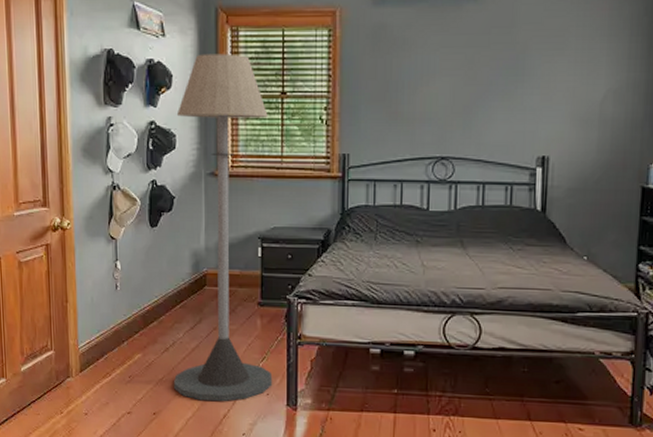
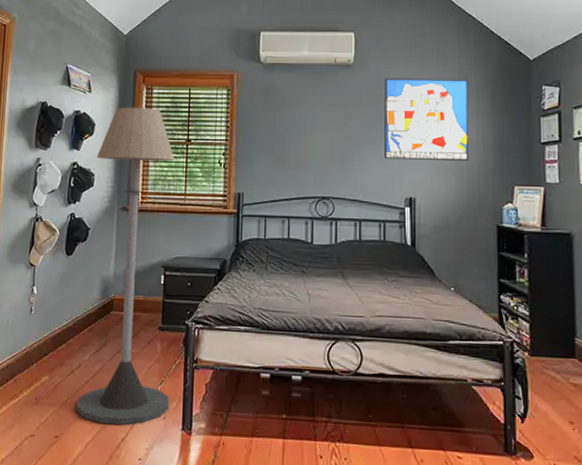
wall art: none [515,11,622,112] -> present [384,78,469,161]

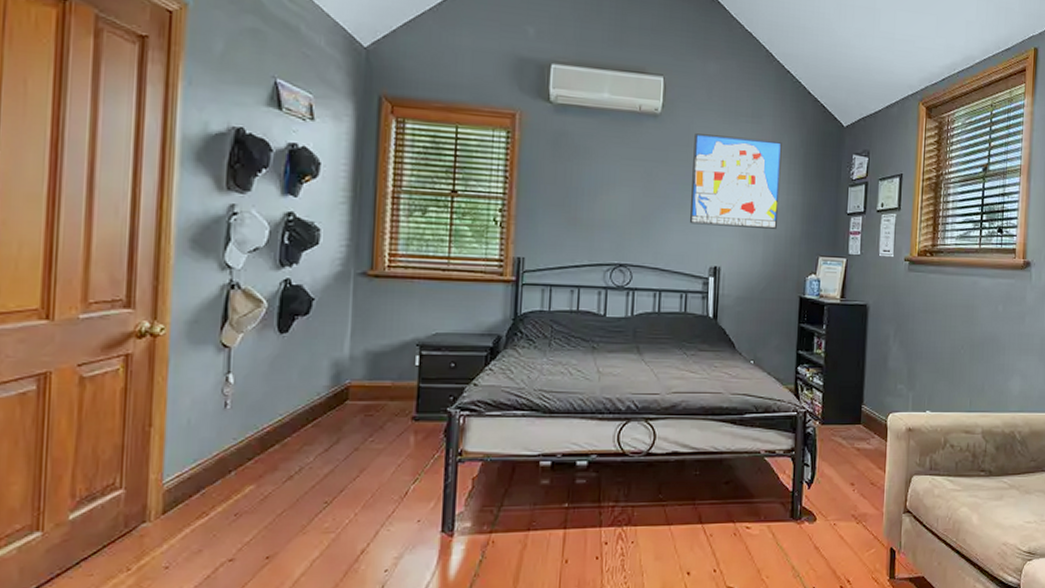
floor lamp: present [76,107,175,426] -> none [296,143,435,536]

